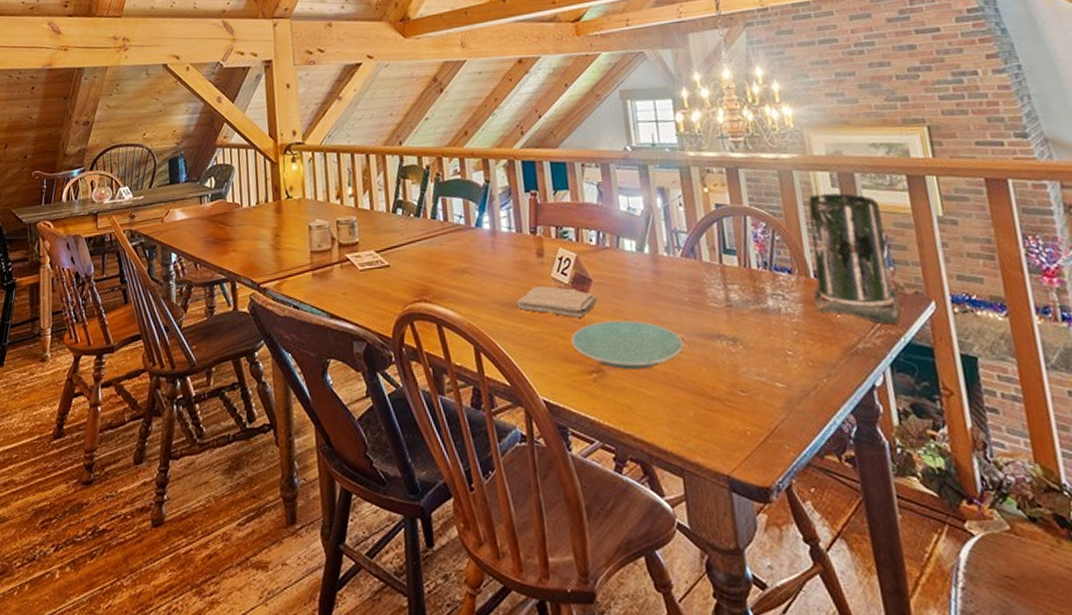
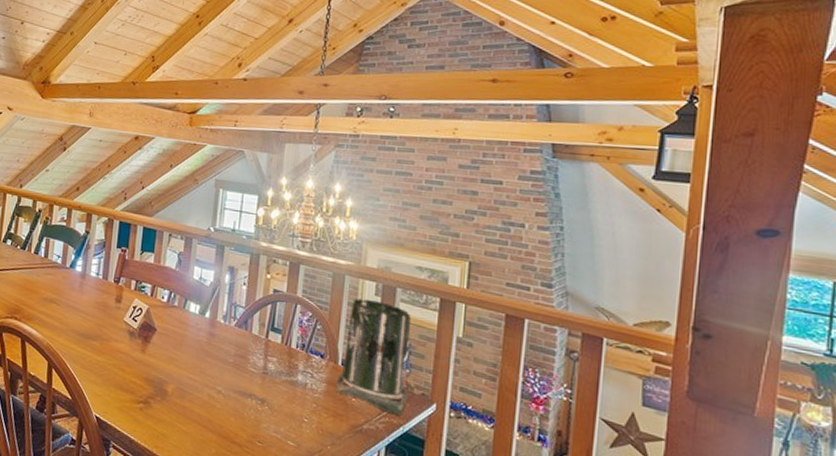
washcloth: present [515,285,597,318] -> none [89,324,157,358]
plate: present [570,320,685,370] -> none [128,364,221,409]

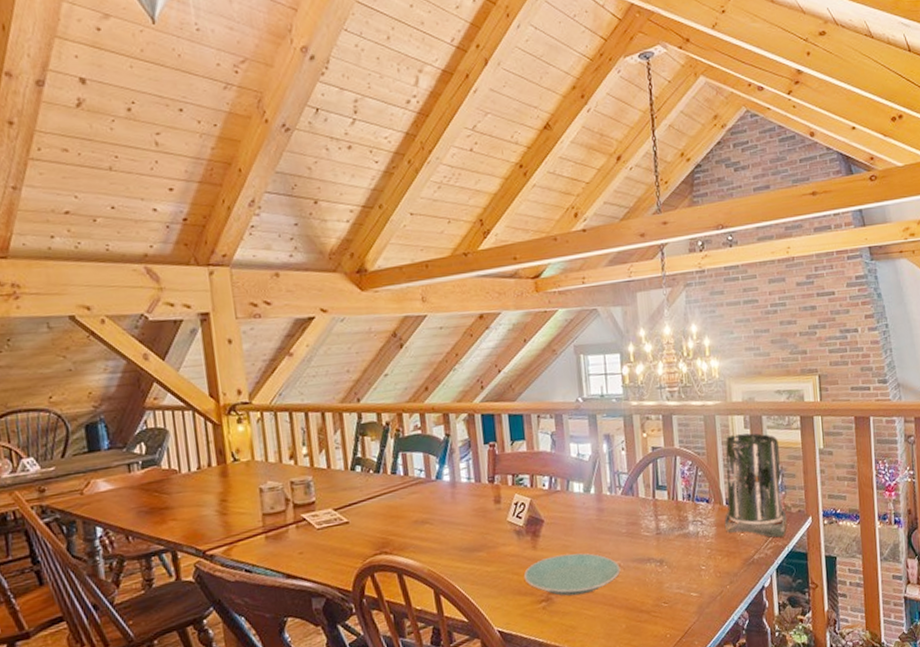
plate: none [128,364,221,409] -> present [523,553,621,596]

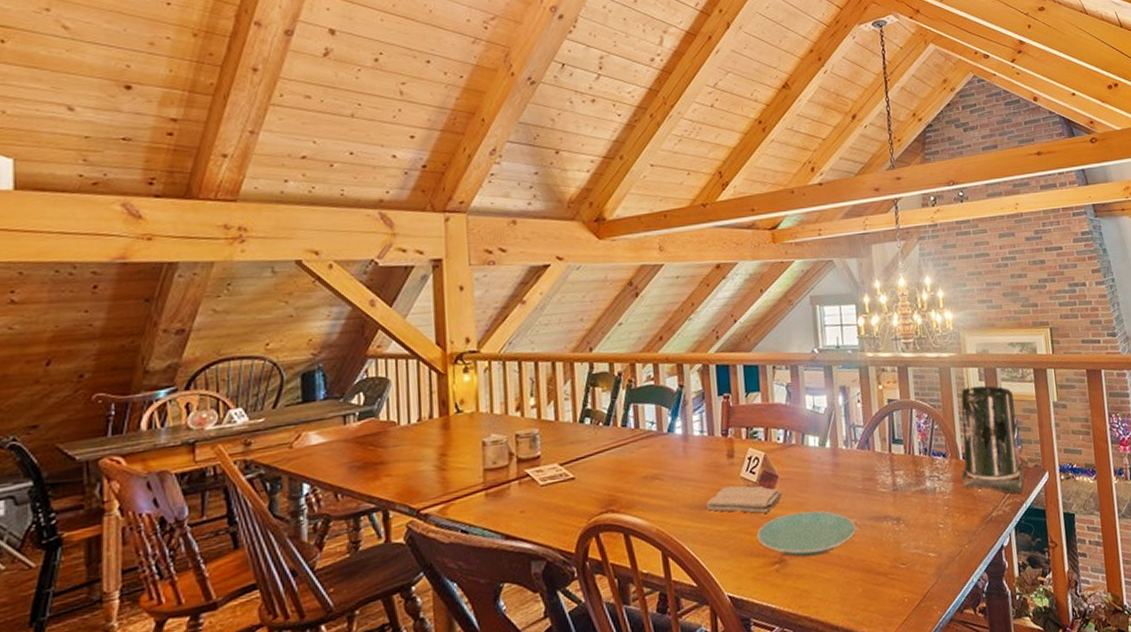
washcloth: none [474,529,548,556] -> present [705,485,782,514]

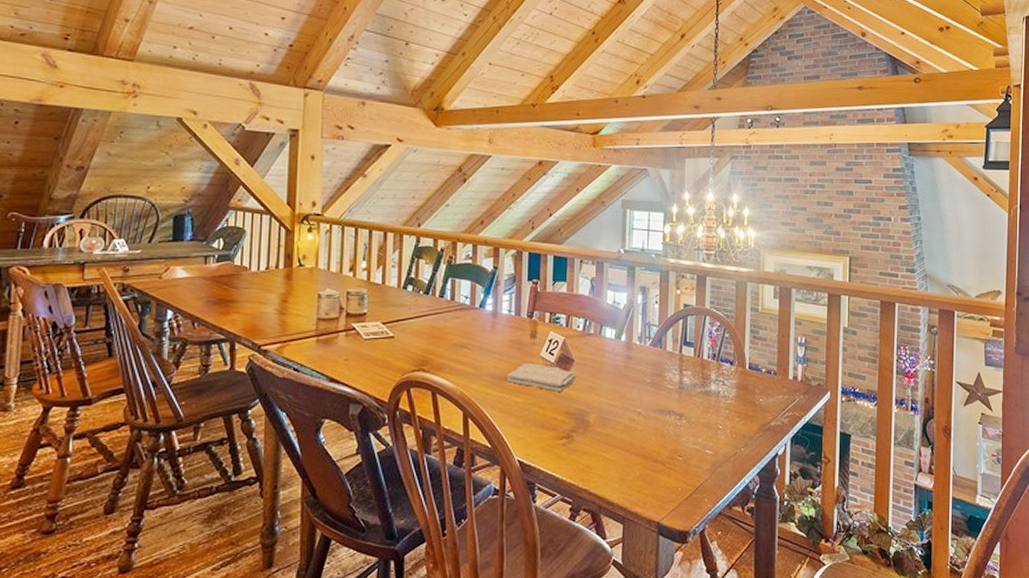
plate: present [756,510,857,558] -> none [548,395,641,437]
pitcher: present [961,385,1025,494] -> none [745,303,807,408]

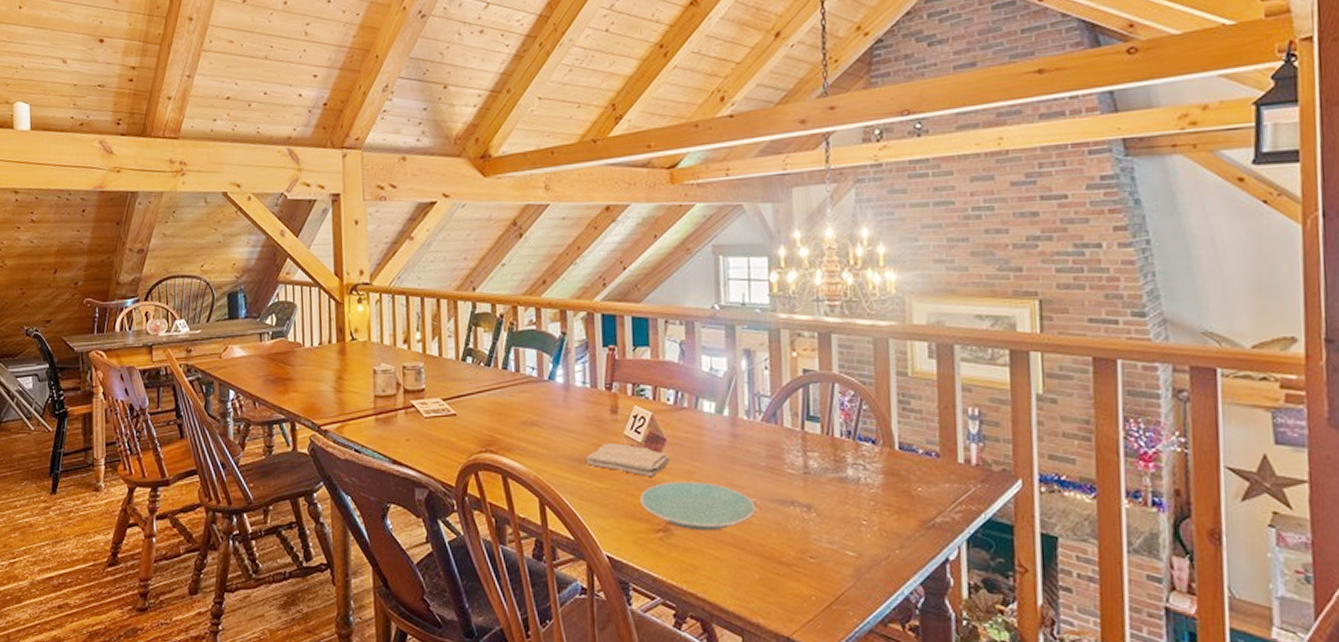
plate: none [548,395,641,437] -> present [639,481,756,531]

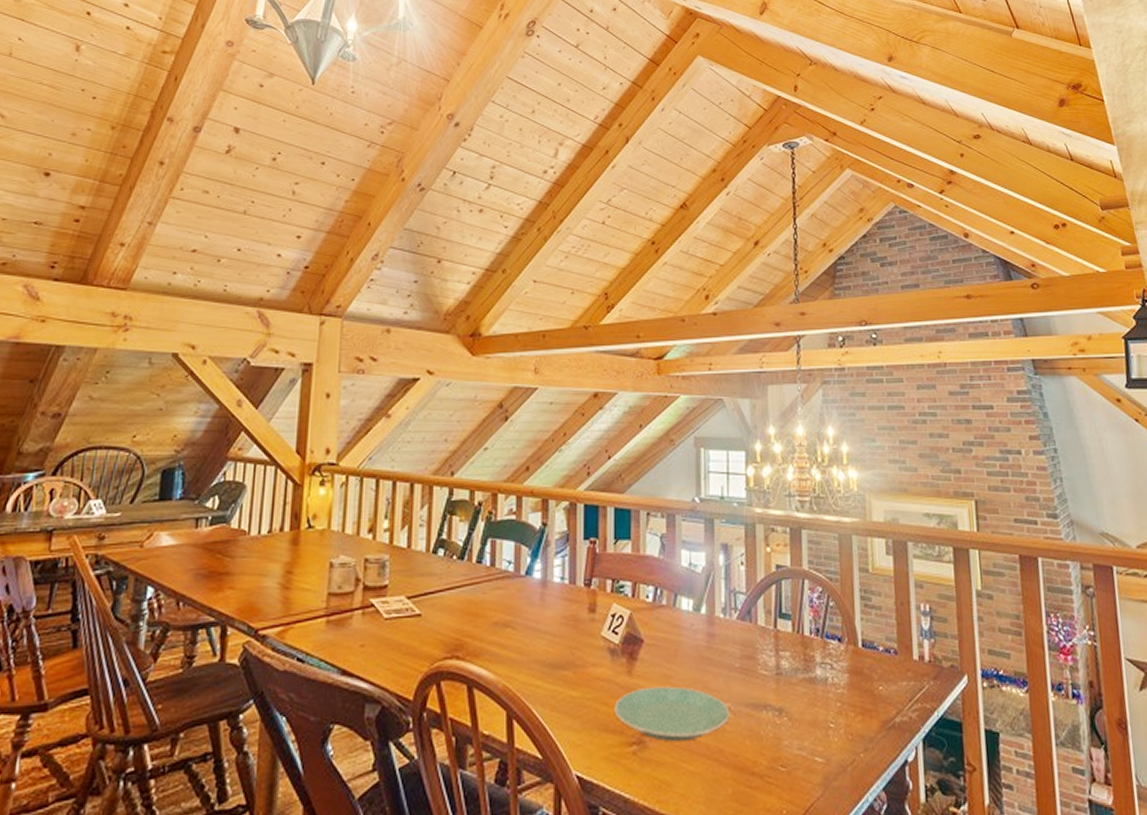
washcloth: present [585,442,670,477] -> none [559,644,646,682]

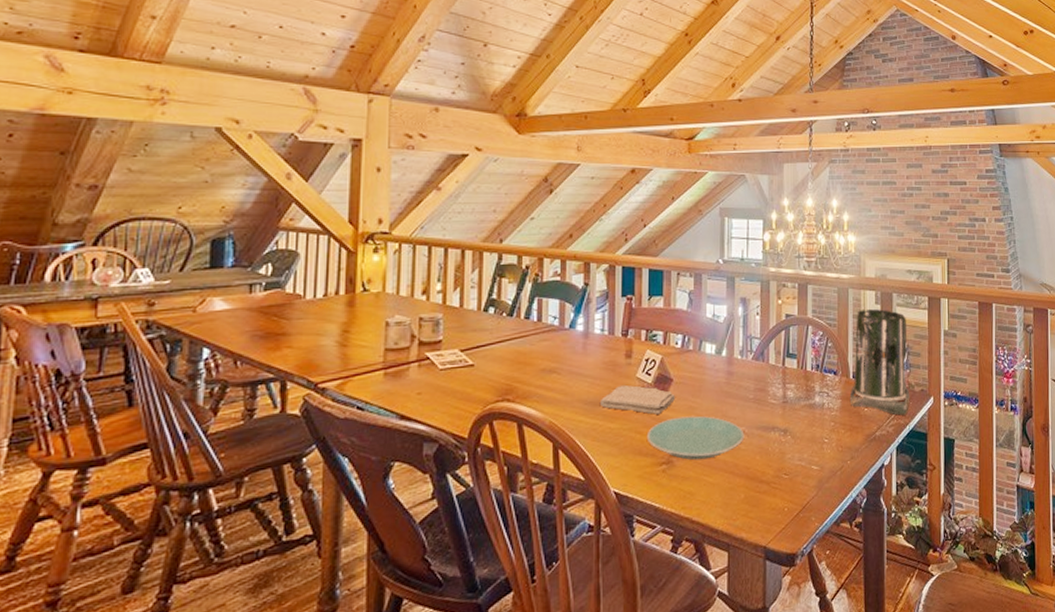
washcloth: none [559,644,646,682] -> present [599,384,675,415]
pitcher: none [859,561,938,698] -> present [849,309,910,416]

